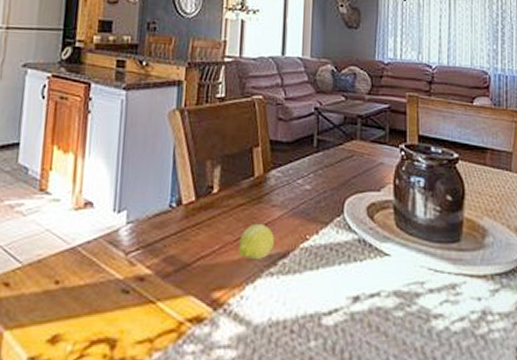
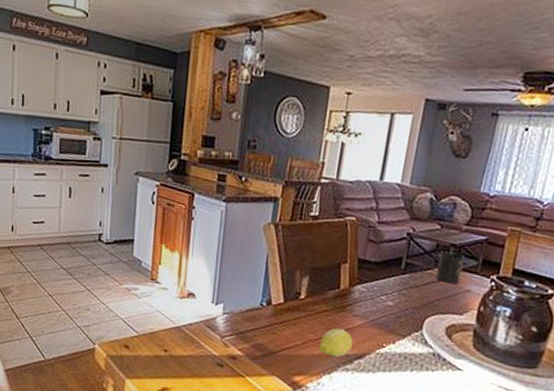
mug: none [340,123,372,157] -> present [429,251,465,284]

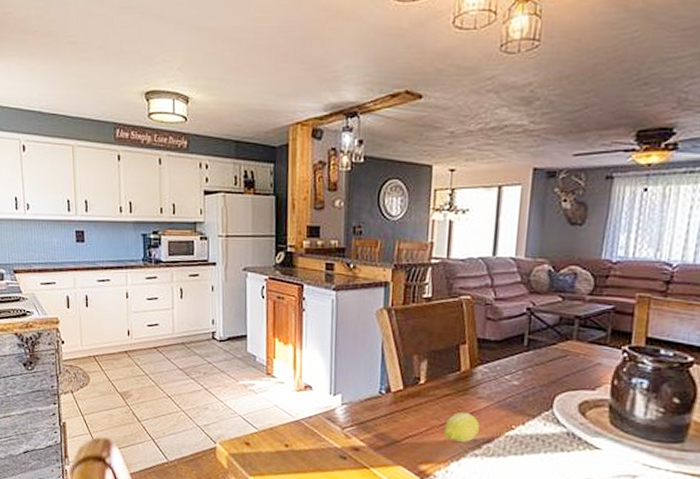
mug: present [429,251,465,284] -> none [553,324,591,358]

